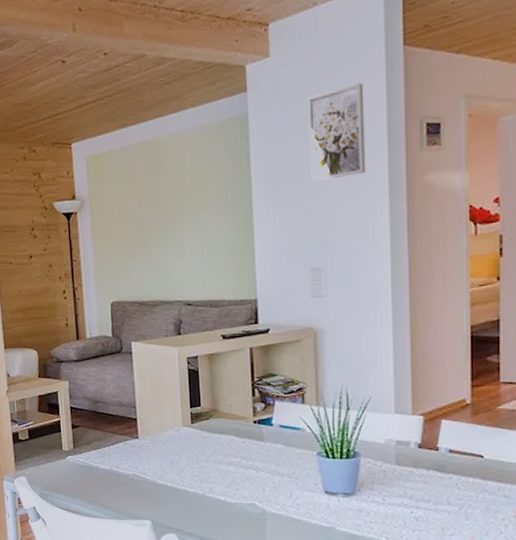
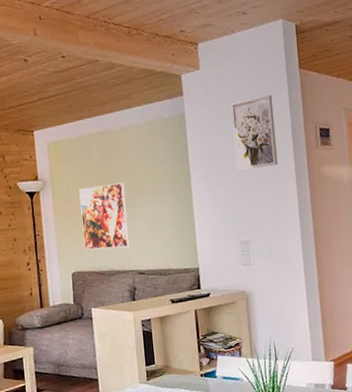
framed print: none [120,199,177,277] -> present [79,182,130,250]

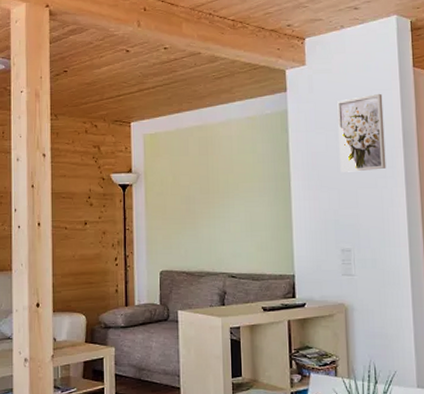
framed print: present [79,182,130,250] -> none [173,179,222,249]

